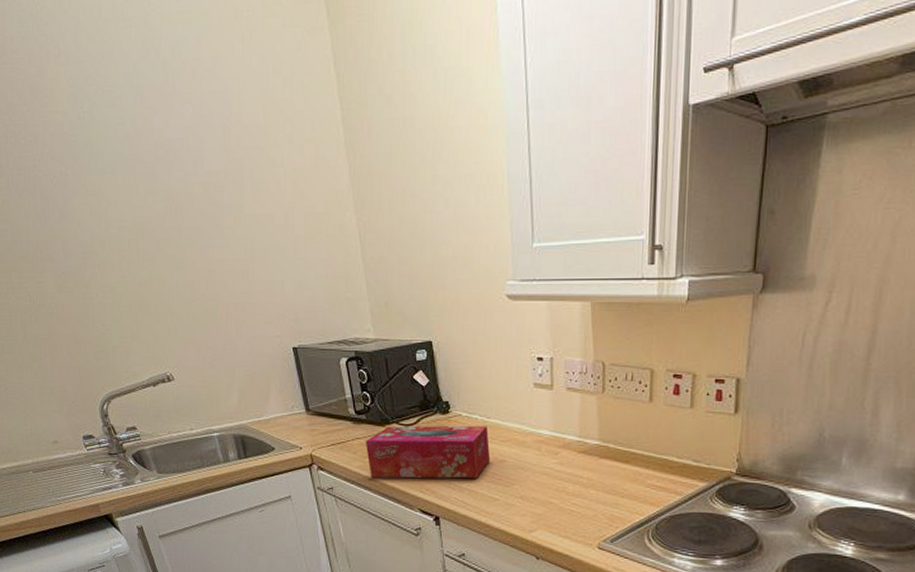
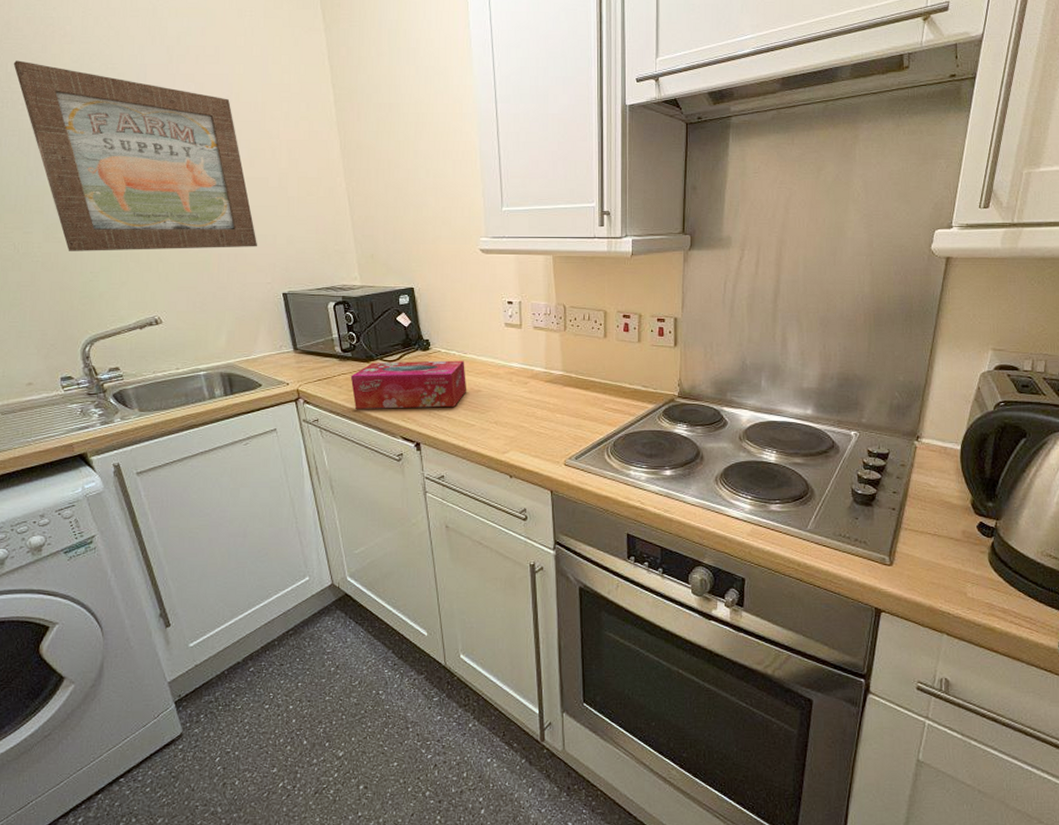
wall art: none [12,88,266,302] -> present [13,60,258,251]

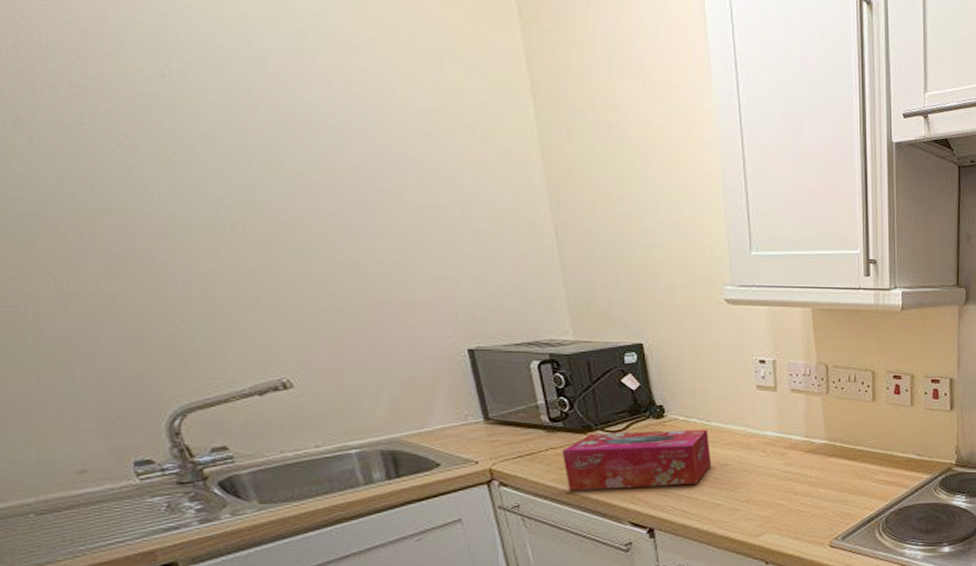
wall art: present [13,60,258,251] -> none [51,29,433,293]

